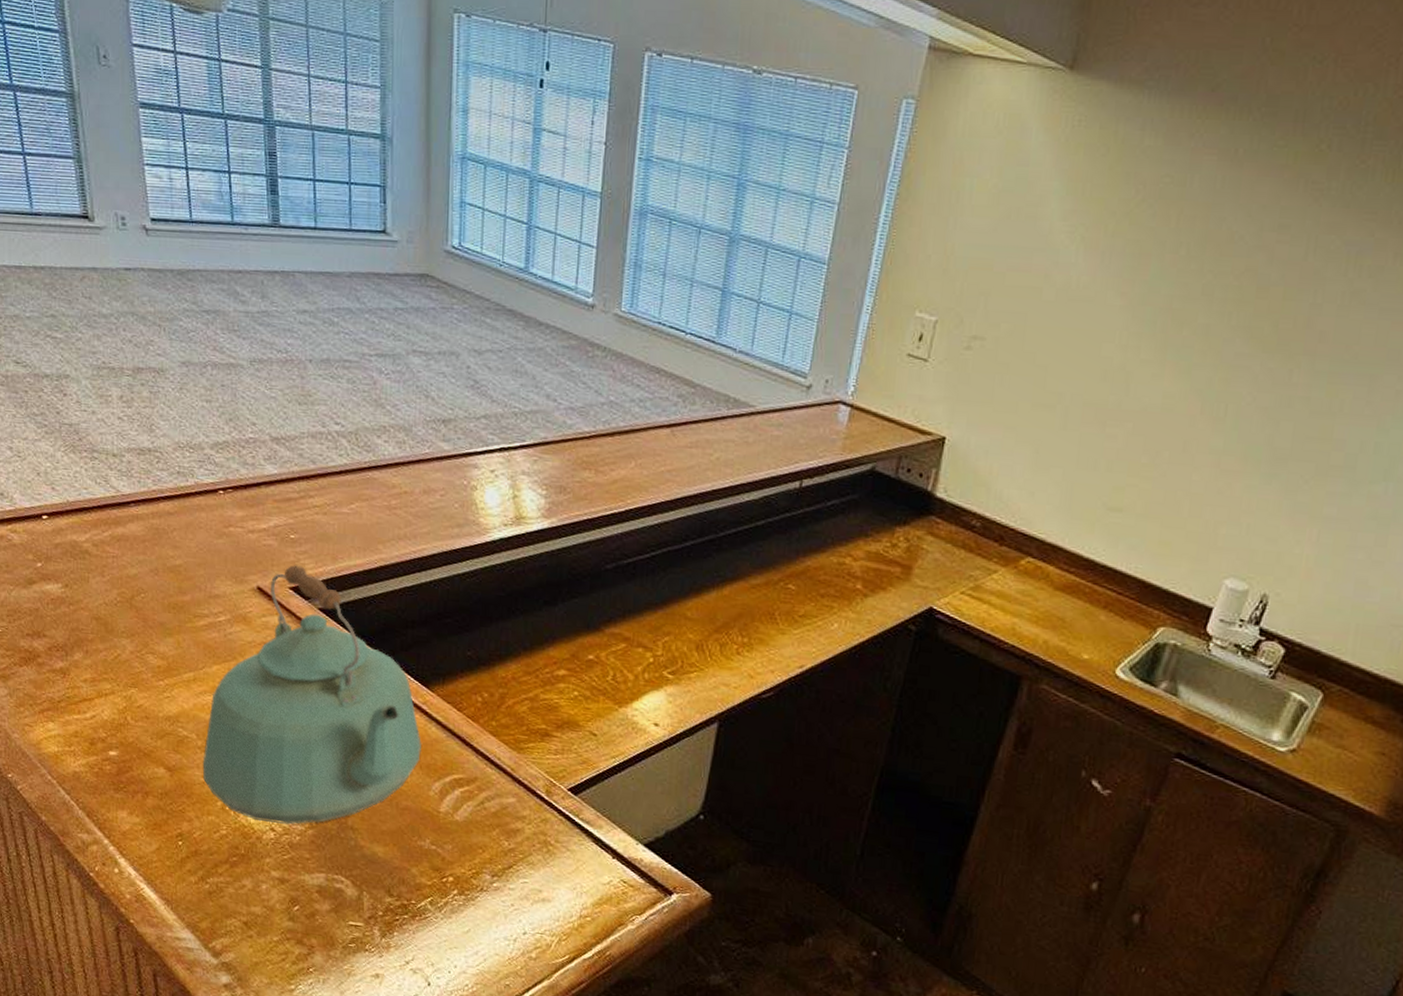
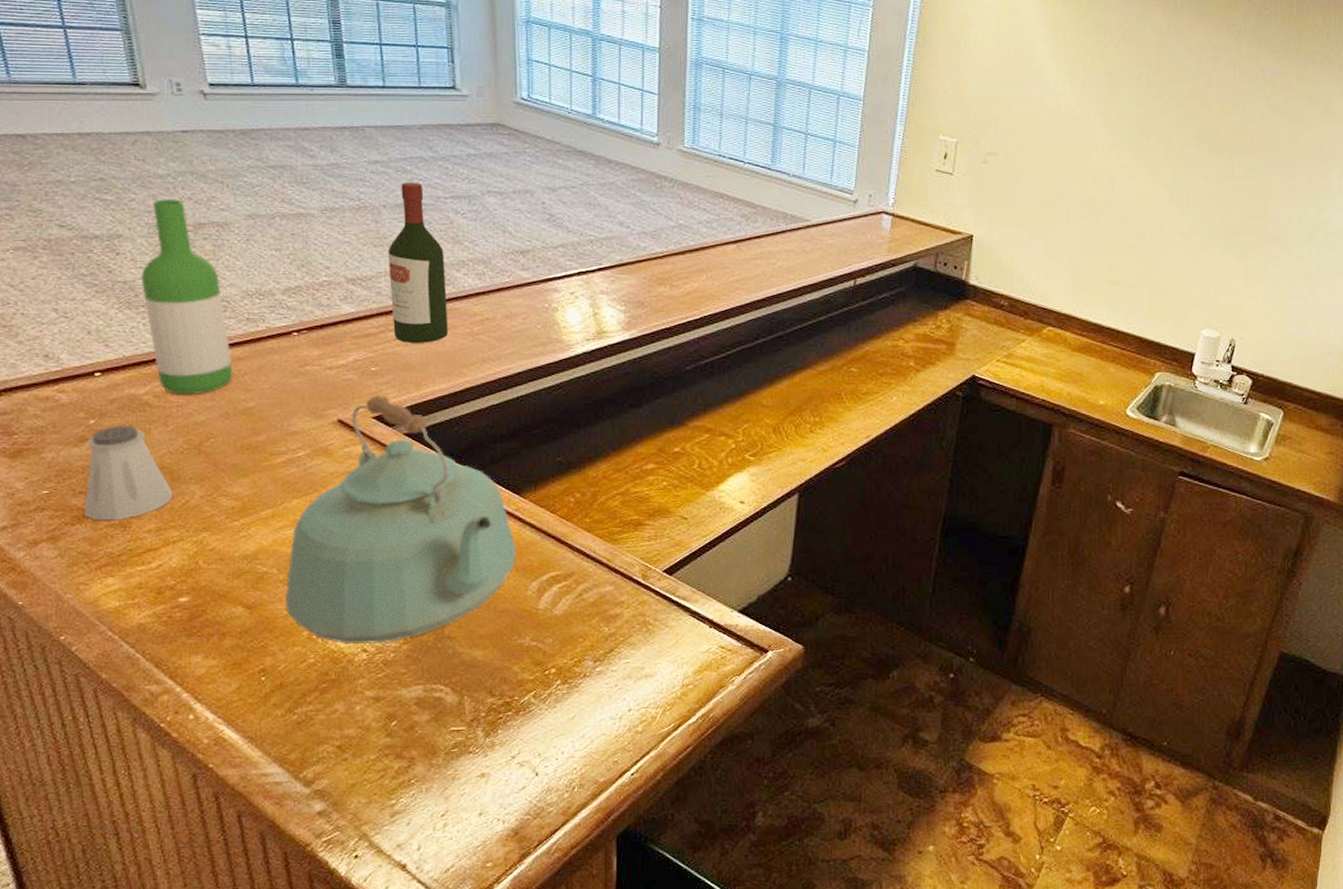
saltshaker: none [31,571,106,667] -> present [84,425,172,521]
wine bottle: none [85,340,163,547] -> present [142,199,233,394]
wine bottle: none [311,335,367,513] -> present [387,182,448,343]

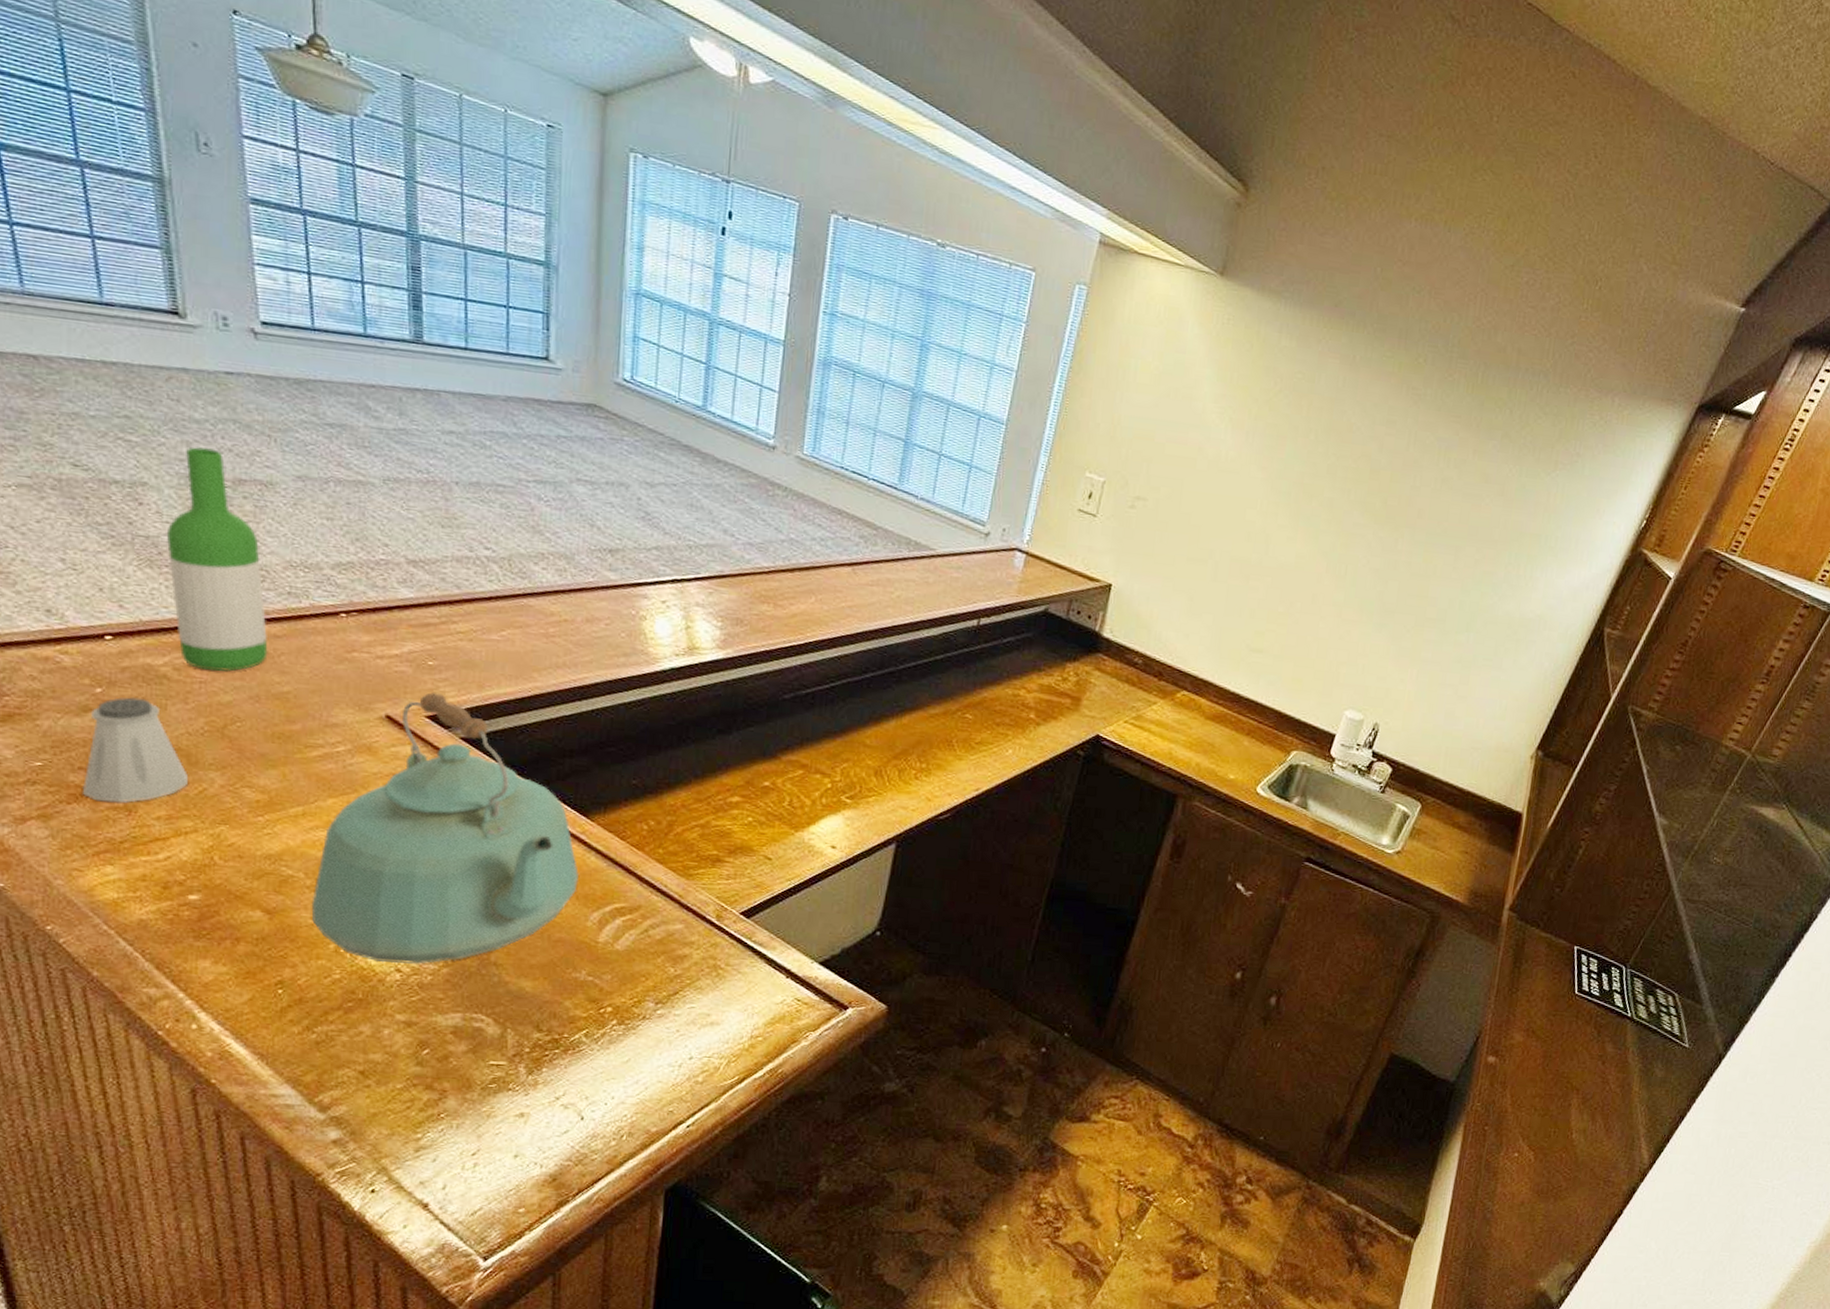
wine bottle: present [387,182,448,343] -> none [456,458,522,640]

